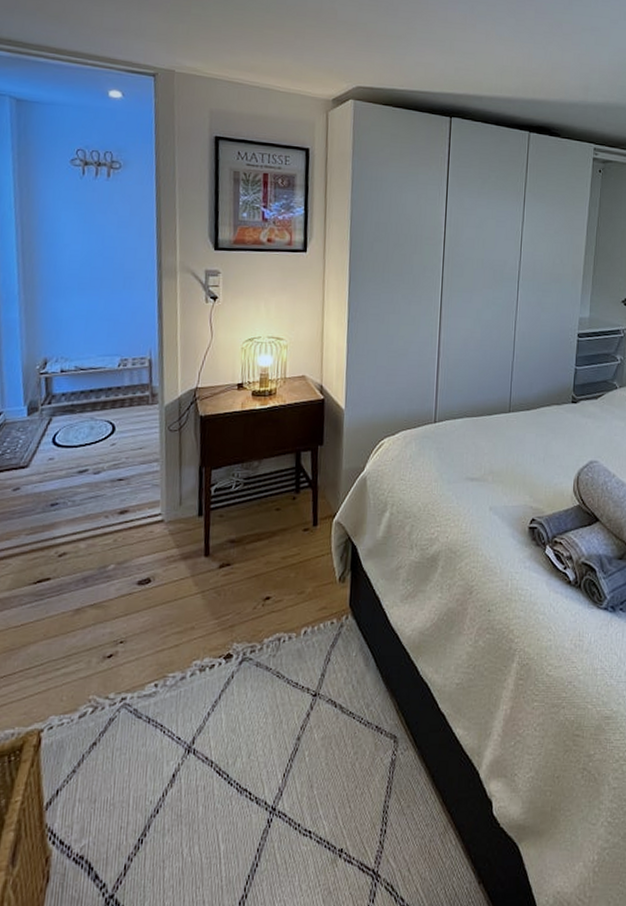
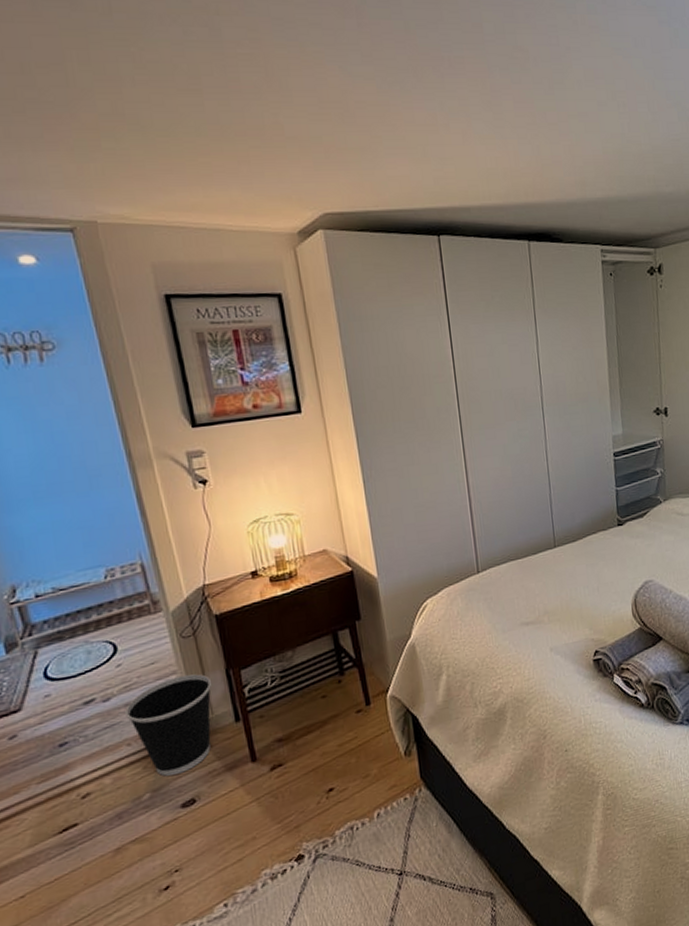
wastebasket: none [109,465,186,552] -> present [125,673,212,777]

